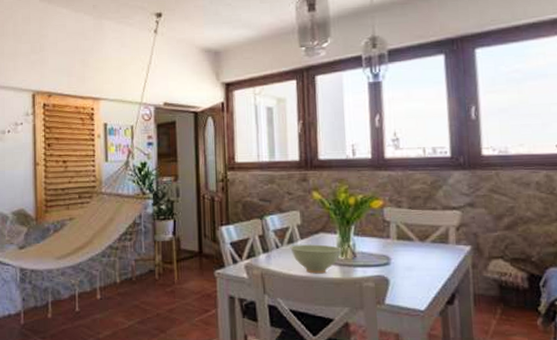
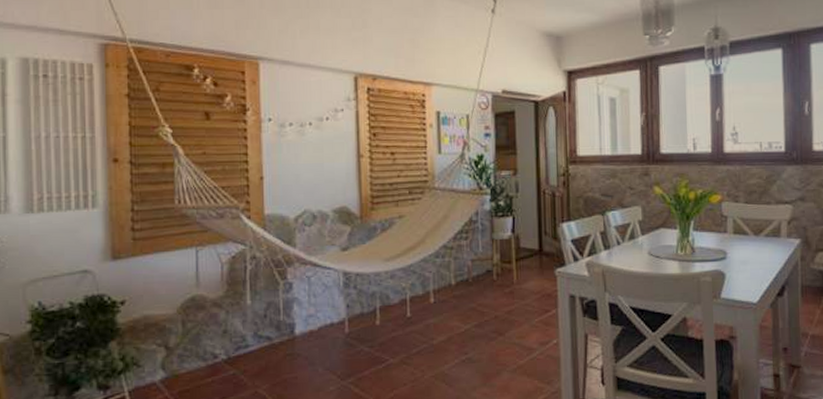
bowl: present [290,244,342,274] -> none [631,240,682,270]

